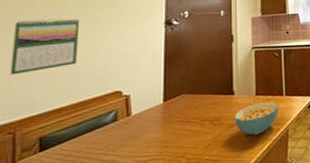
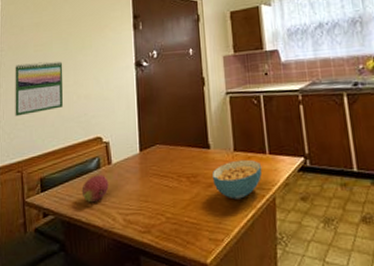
fruit: none [92,127,126,156] -> present [81,175,109,203]

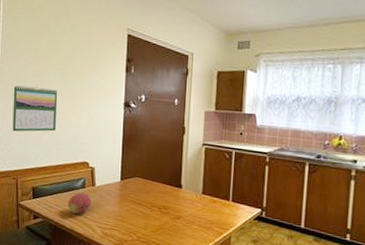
cereal bowl: present [212,159,262,200] -> none [181,202,224,233]

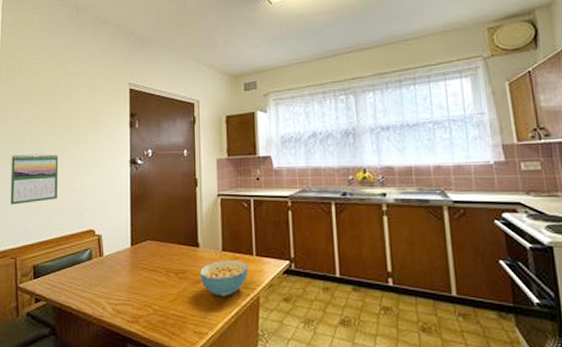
fruit: present [67,193,91,215] -> none [73,266,99,292]
cereal bowl: none [181,202,224,233] -> present [200,259,249,297]

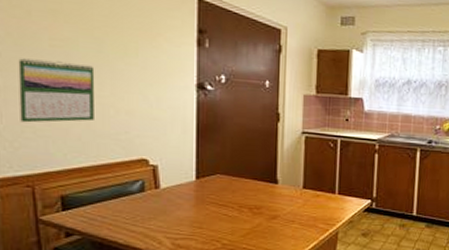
cereal bowl: present [200,259,249,297] -> none [278,197,330,232]

